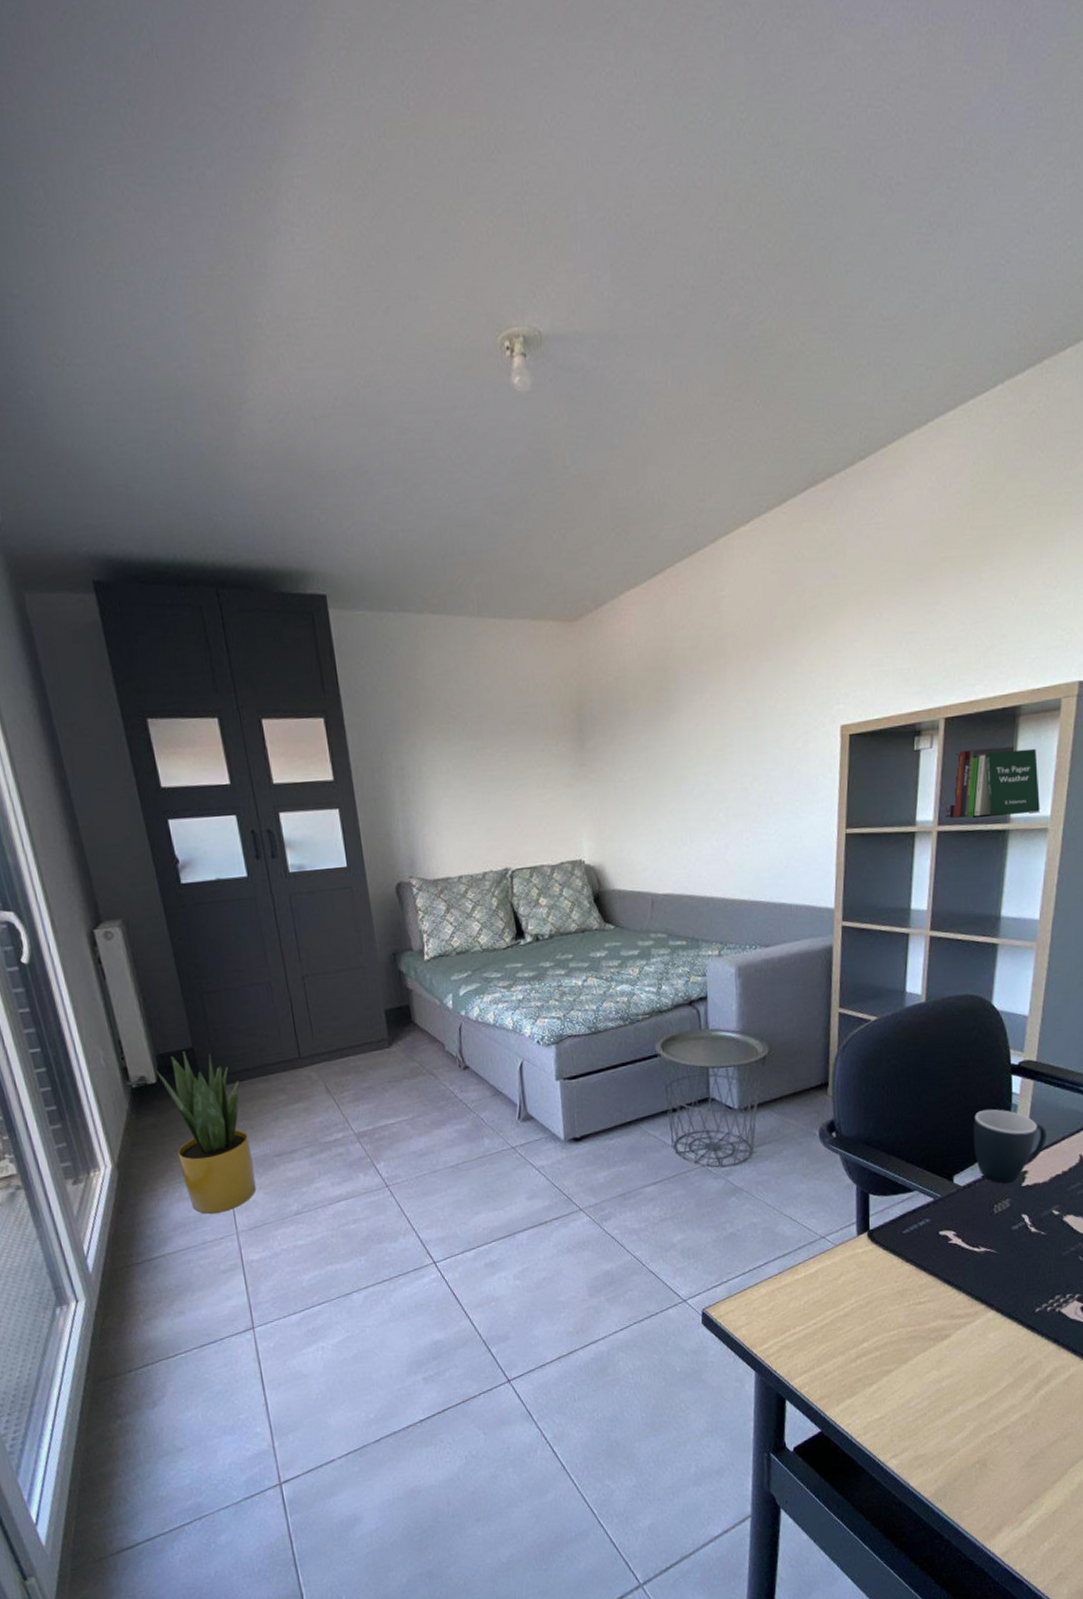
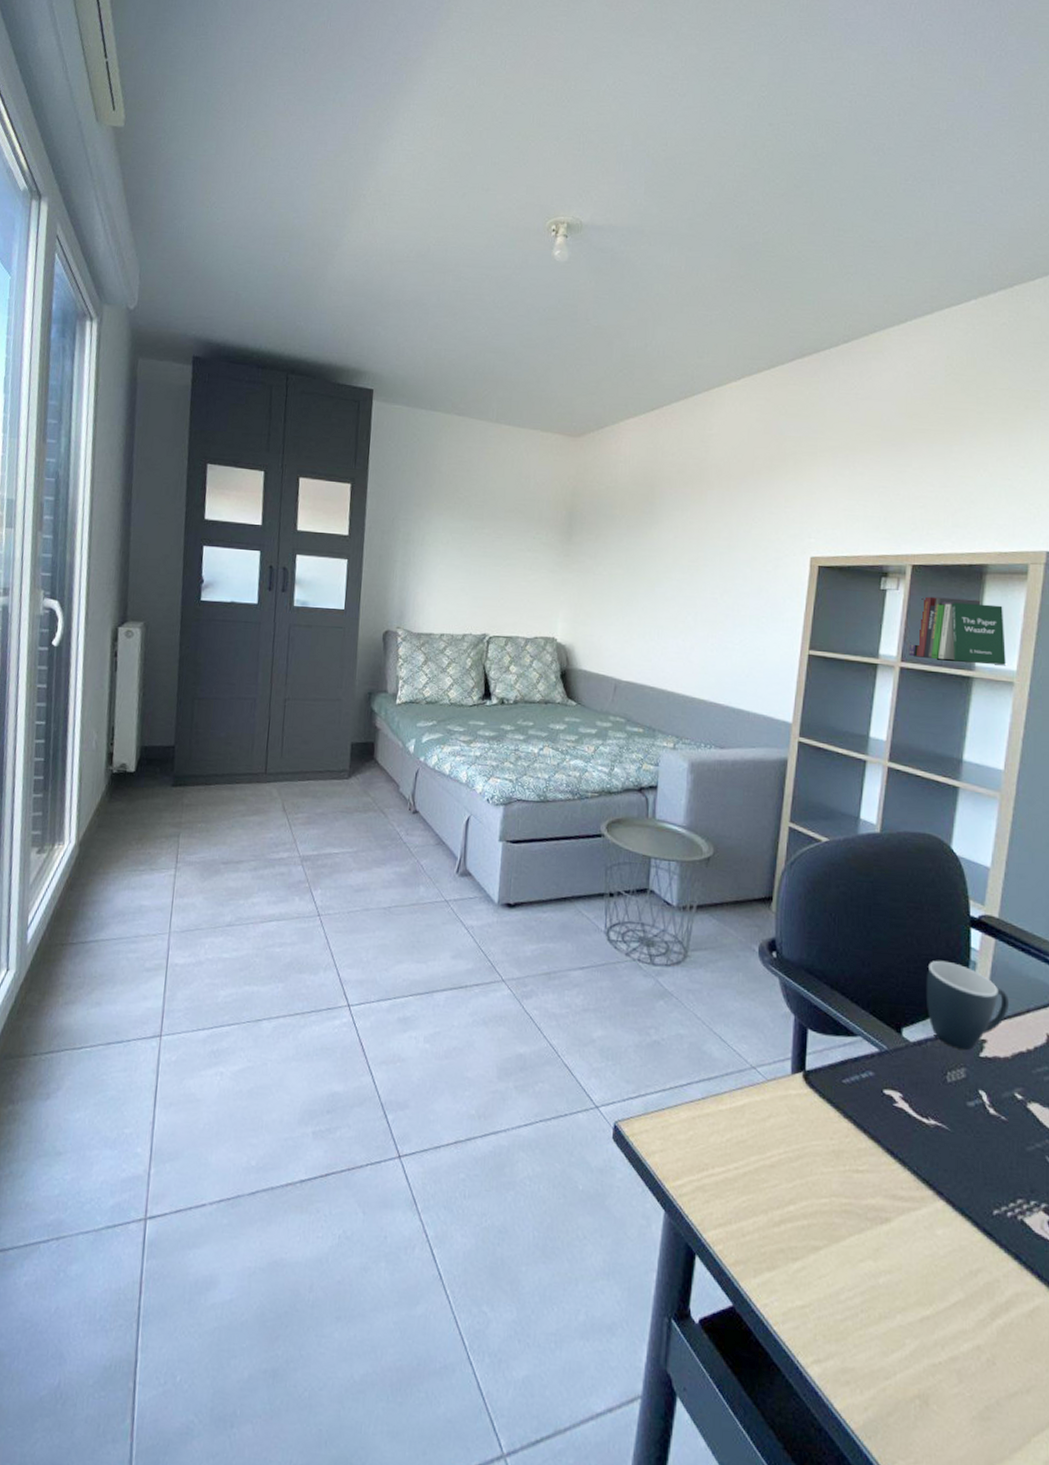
planter: present [153,1051,257,1214] -> none [134,747,208,909]

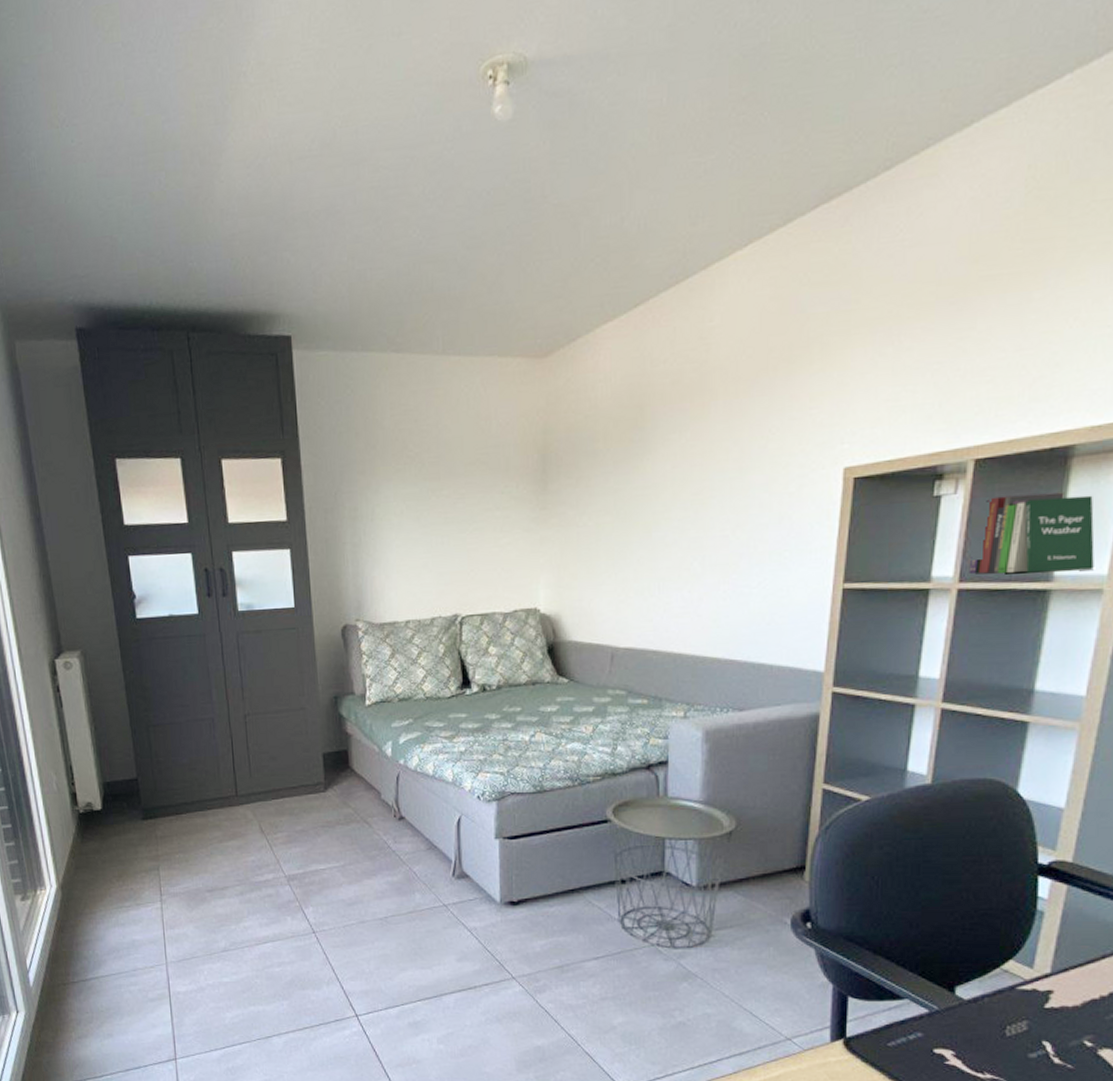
mug: present [925,960,1009,1050] -> none [983,913,1081,1002]

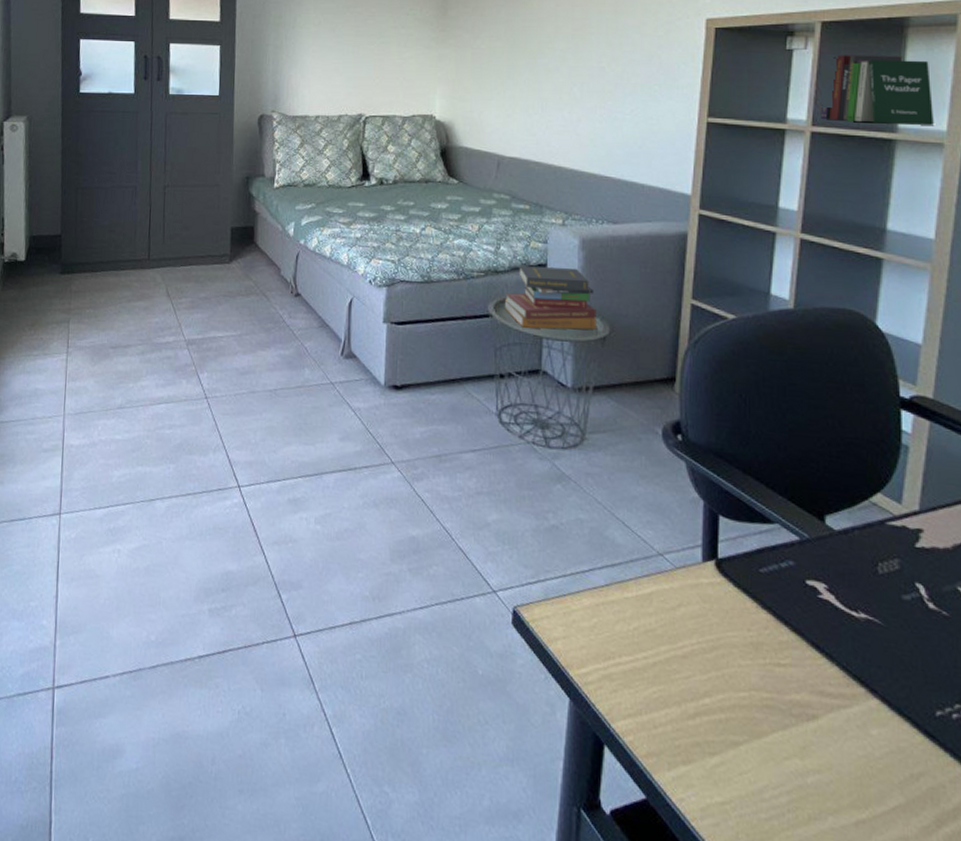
books: none [623,762,722,831] -> present [504,266,596,330]

